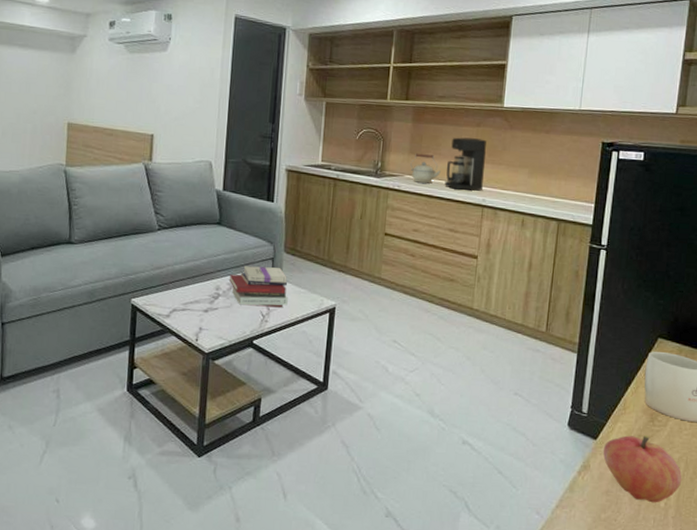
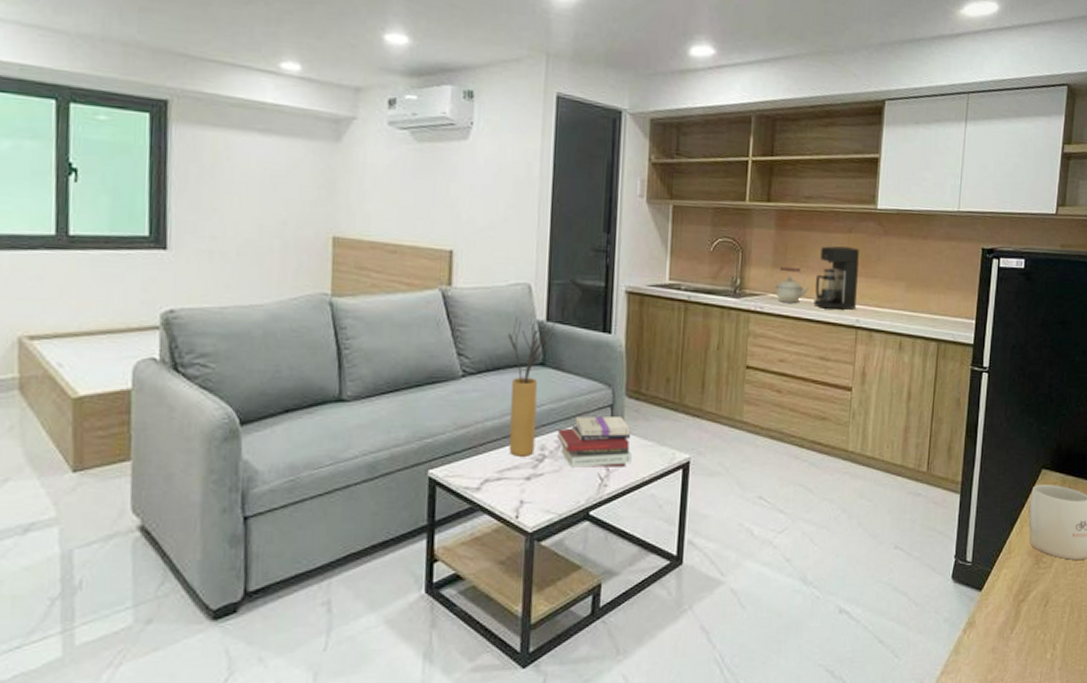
vase: none [192,186,231,294] -> present [508,316,556,456]
fruit: present [602,434,682,503] -> none [988,579,1068,656]

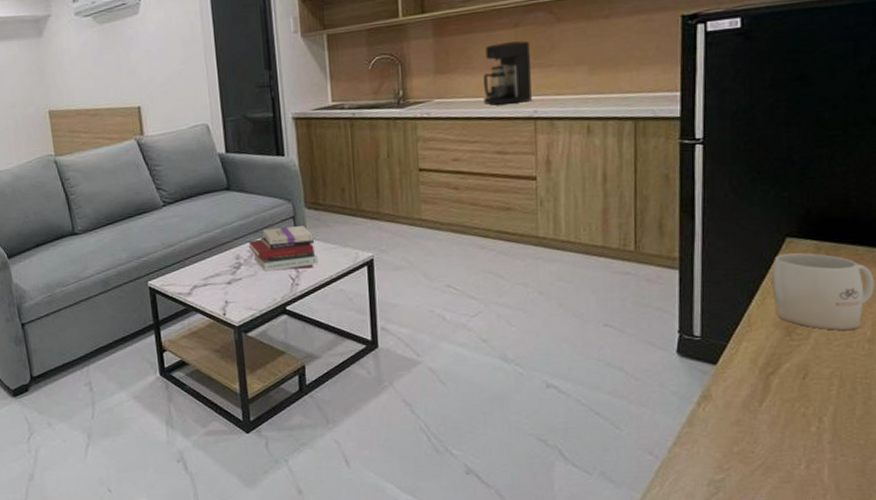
vase: present [508,316,556,456] -> none [195,150,234,266]
kettle: present [774,266,809,303] -> none [438,70,477,106]

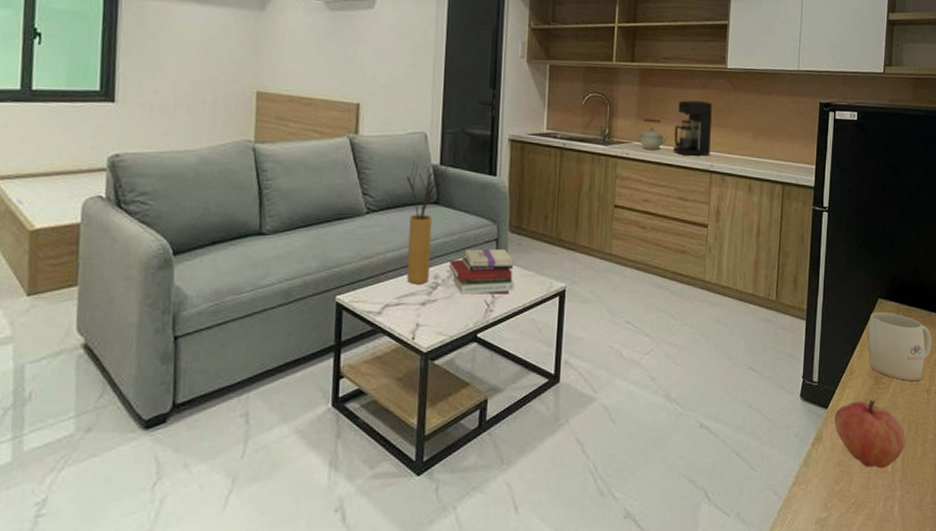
vase: none [195,150,234,266] -> present [406,161,449,284]
kettle: none [438,70,477,106] -> present [638,117,669,150]
fruit: none [726,351,838,429] -> present [833,398,906,469]

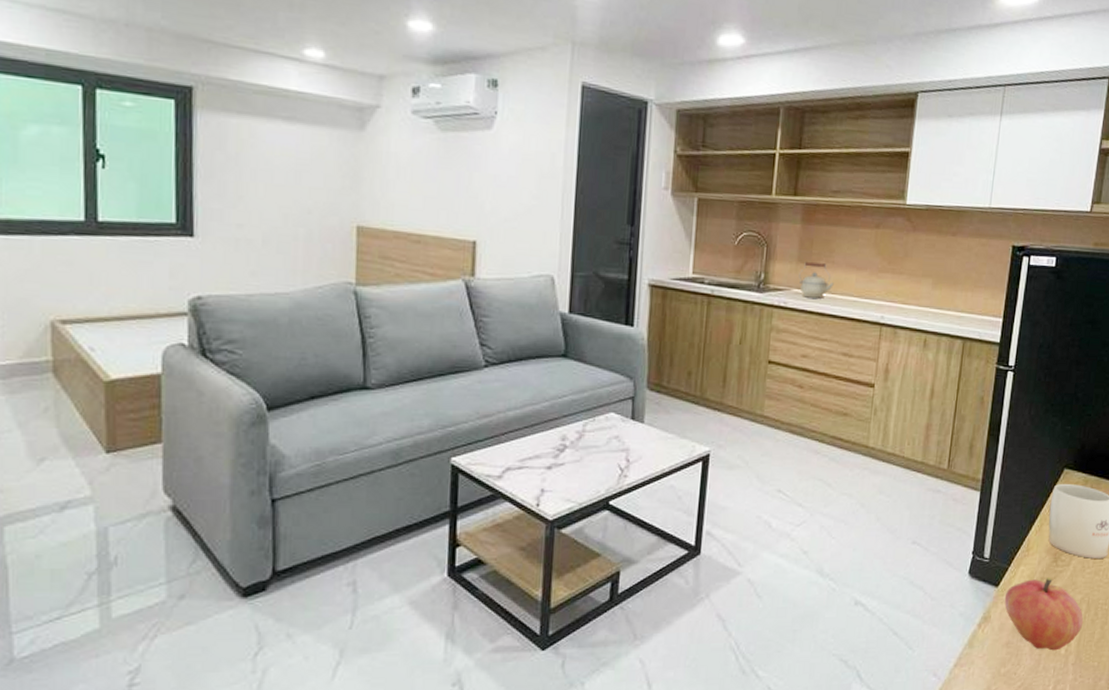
vase: present [406,161,449,284] -> none [530,308,579,446]
books: present [448,249,514,294] -> none [577,408,652,459]
coffee maker: present [673,100,712,156] -> none [838,241,886,306]

